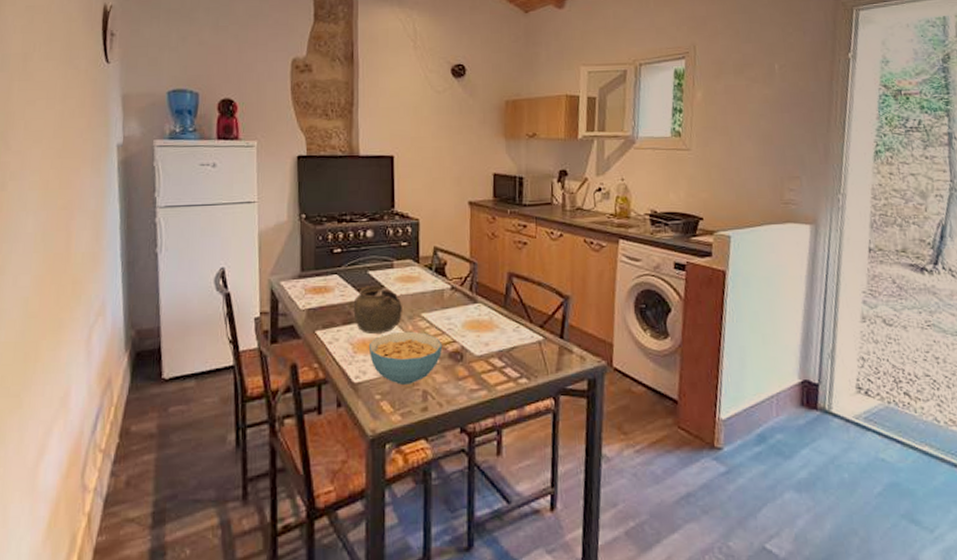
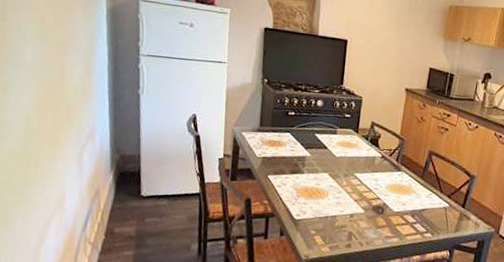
teapot: present [353,285,402,334] -> none [300,145,340,185]
cereal bowl: present [368,331,443,385] -> none [309,185,369,226]

